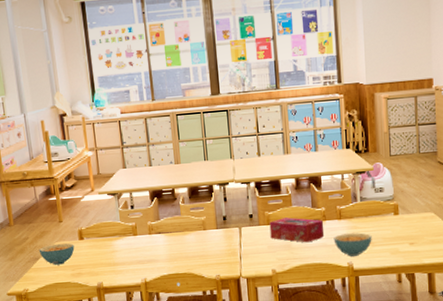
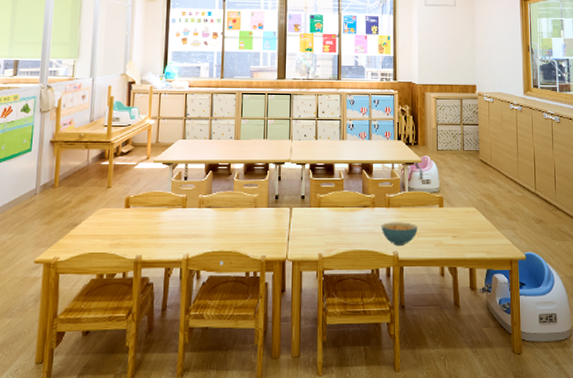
cereal bowl: present [38,243,75,265] -> none [79,211,119,233]
tissue box: present [269,217,325,243] -> none [320,201,373,229]

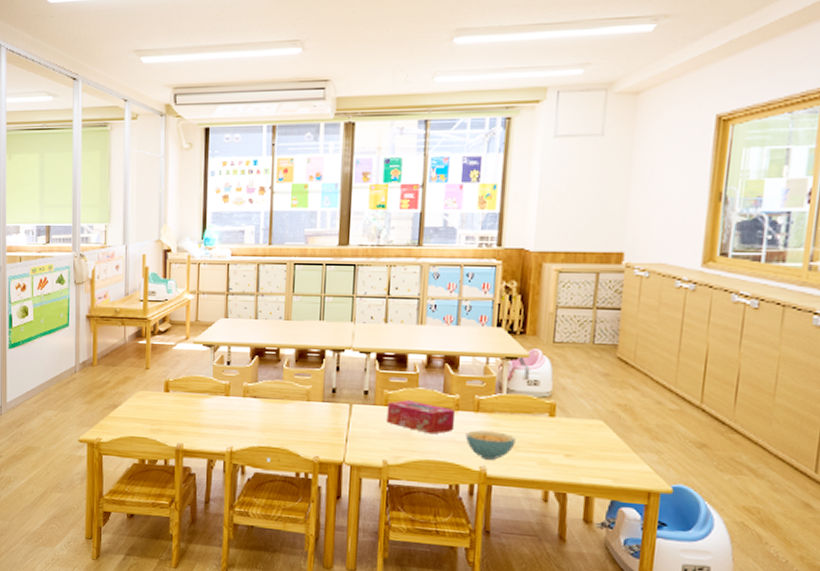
tissue box: none [320,201,373,229] -> present [386,400,456,435]

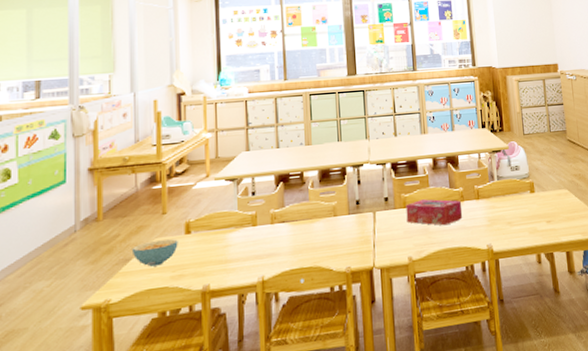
cereal bowl: none [119,393,158,417] -> present [131,239,178,267]
cereal bowl: present [465,430,516,460] -> none [472,212,511,238]

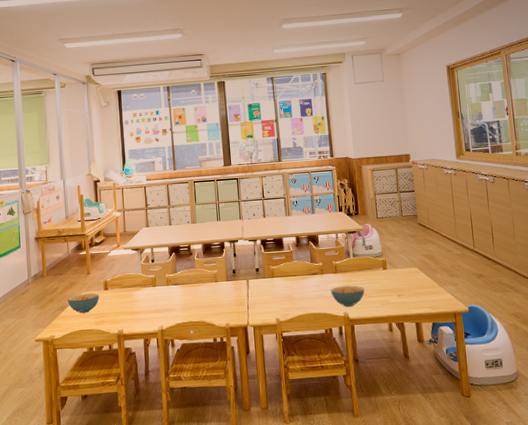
tissue box: present [405,199,463,226] -> none [273,271,323,294]
cereal bowl: none [472,212,511,238] -> present [330,285,365,307]

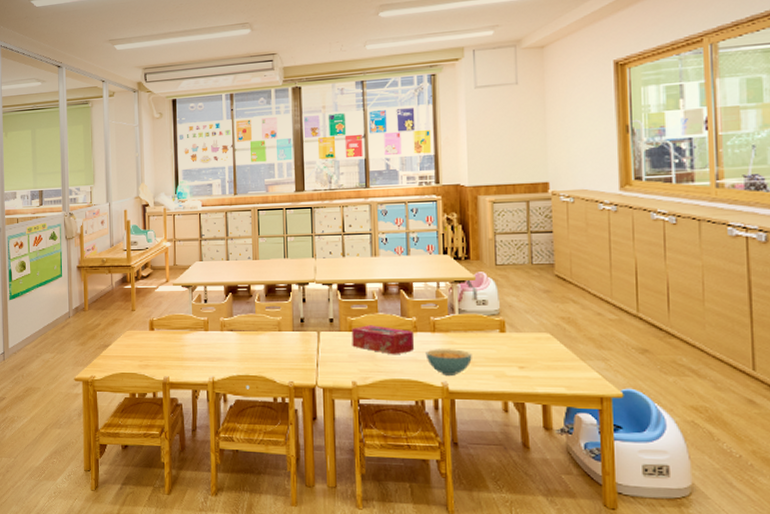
cereal bowl: present [67,293,100,313] -> none [109,333,144,354]
tissue box: none [273,271,323,294] -> present [351,325,415,355]

